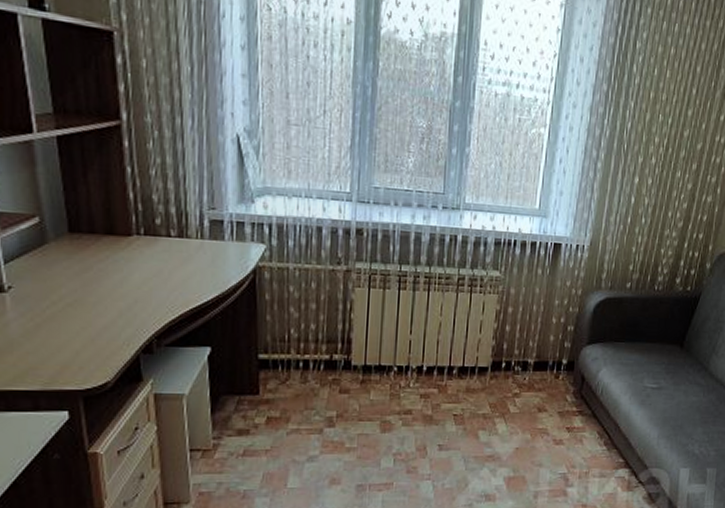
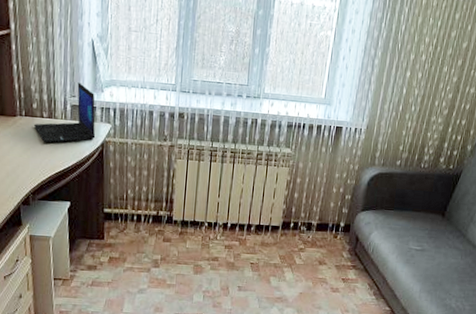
laptop: none [158,190,245,271] -> present [34,82,96,143]

